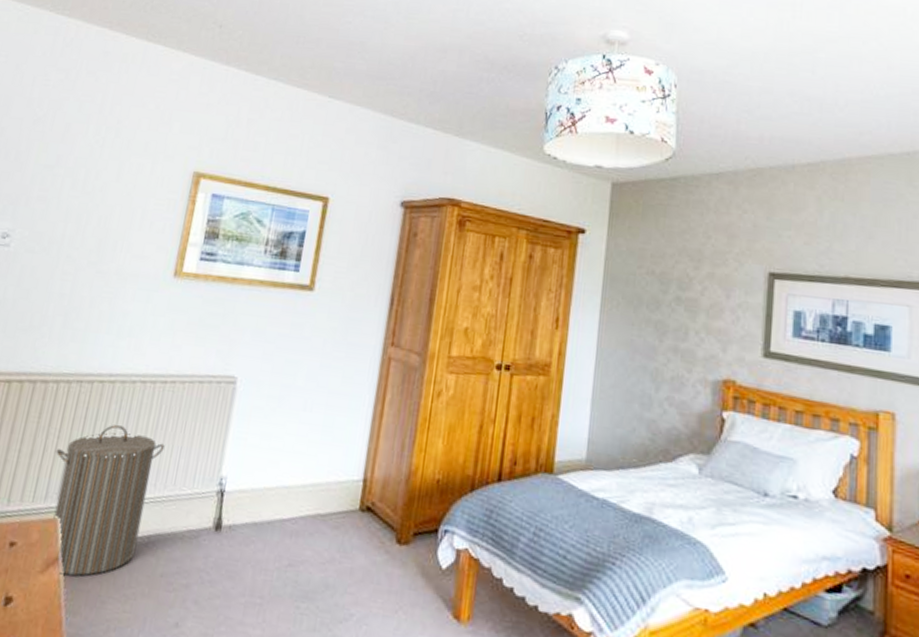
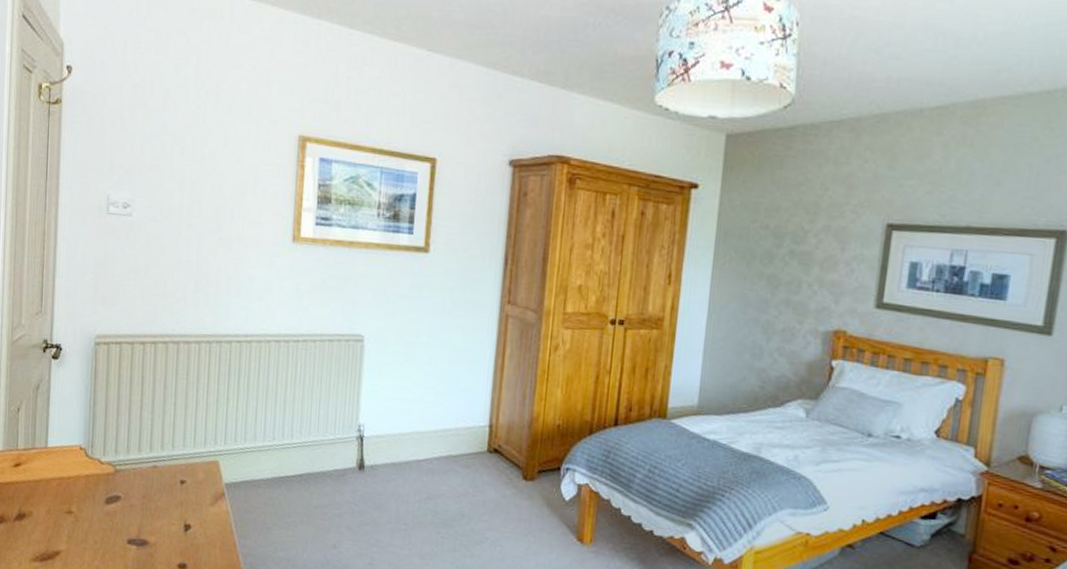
laundry hamper: present [53,424,165,577] -> none [207,379,305,508]

